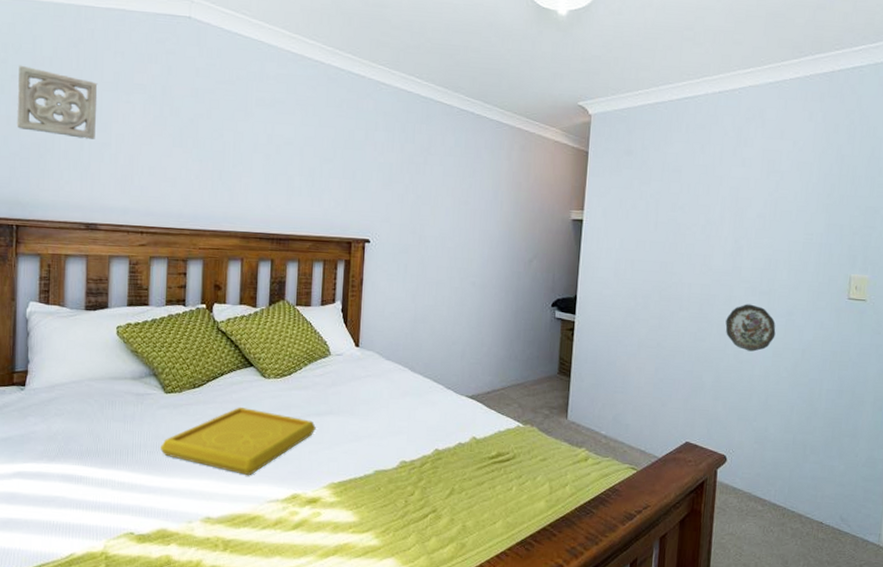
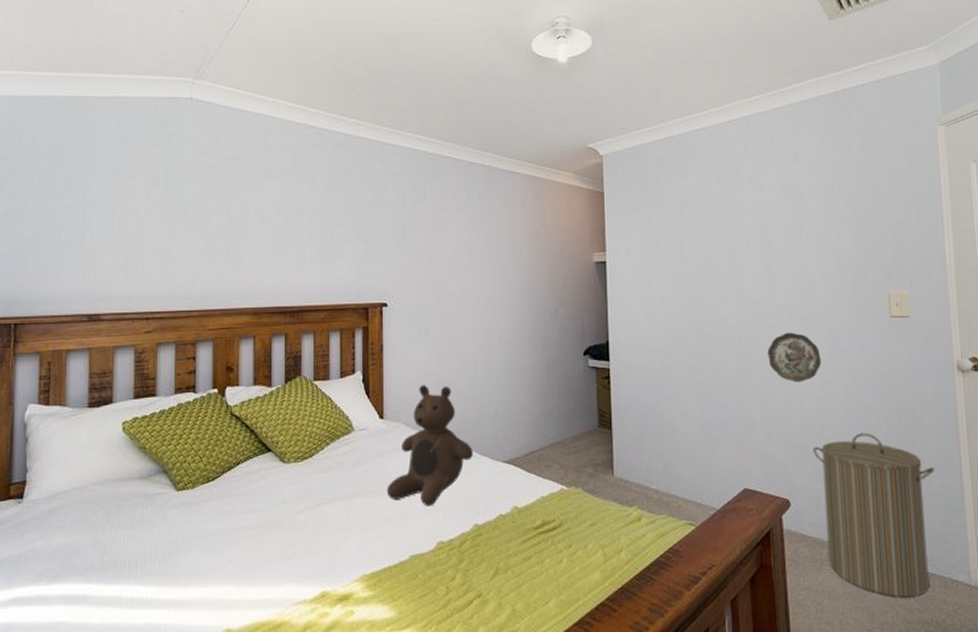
wall ornament: present [16,65,98,139] -> none [15,160,99,228]
serving tray: present [160,406,316,476] -> none [173,497,343,576]
teddy bear: none [357,319,439,429] -> present [386,385,473,506]
laundry hamper: none [753,403,865,551] -> present [813,432,935,598]

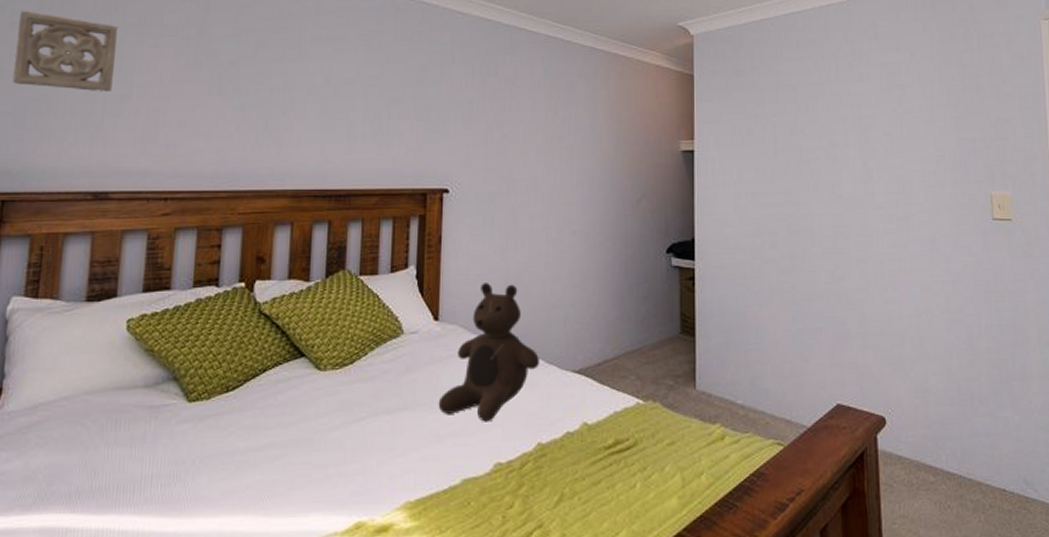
wall ornament: none [15,160,99,228] -> present [12,10,119,91]
decorative plate: present [767,332,822,383] -> none [864,233,921,288]
laundry hamper: present [813,432,935,598] -> none [910,344,1037,526]

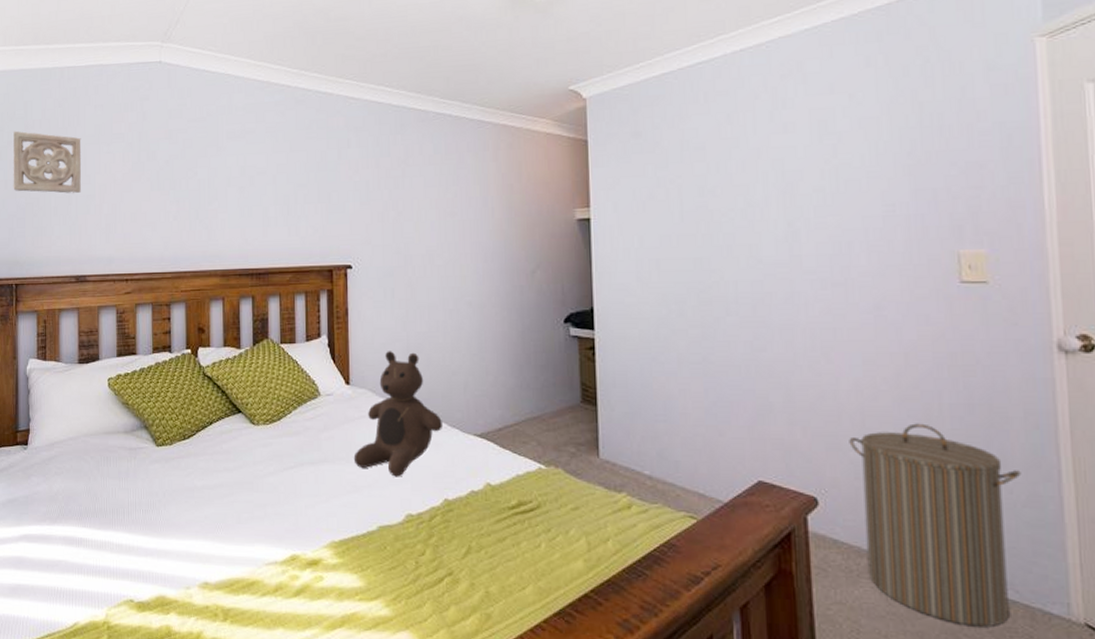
laundry hamper: none [910,344,1037,526] -> present [849,423,1021,627]

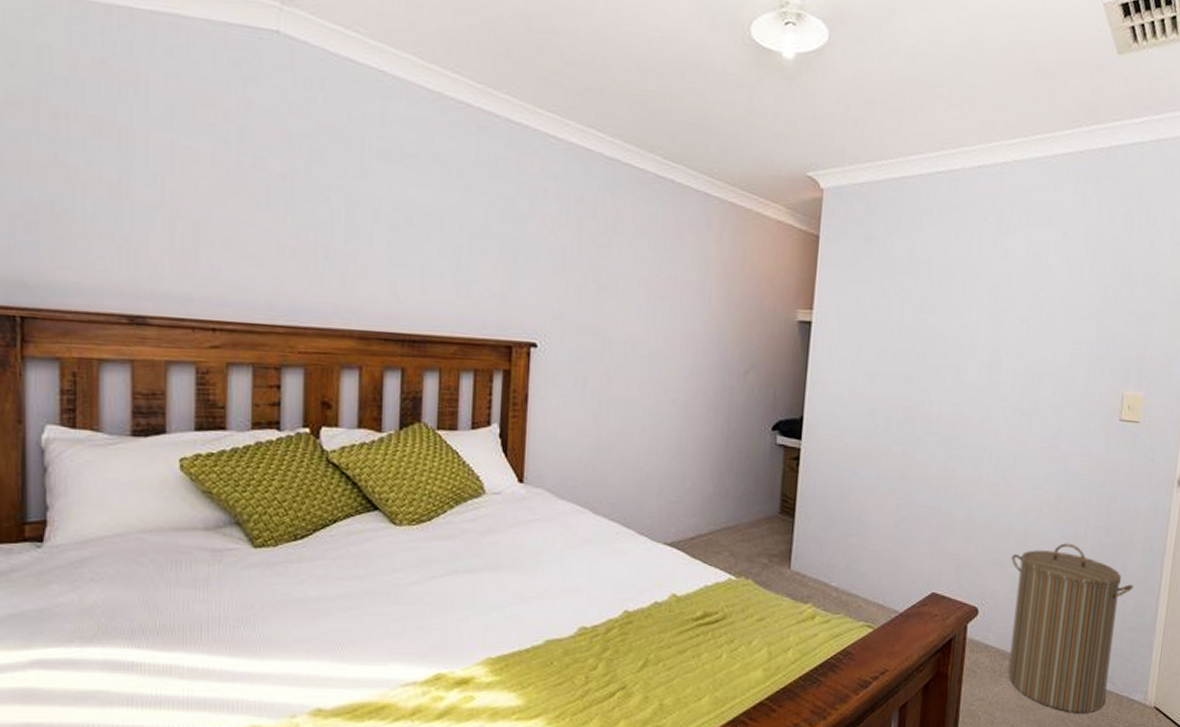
wall ornament: present [13,131,82,193] -> none [15,85,141,198]
teddy bear: present [353,351,442,477] -> none [521,447,630,587]

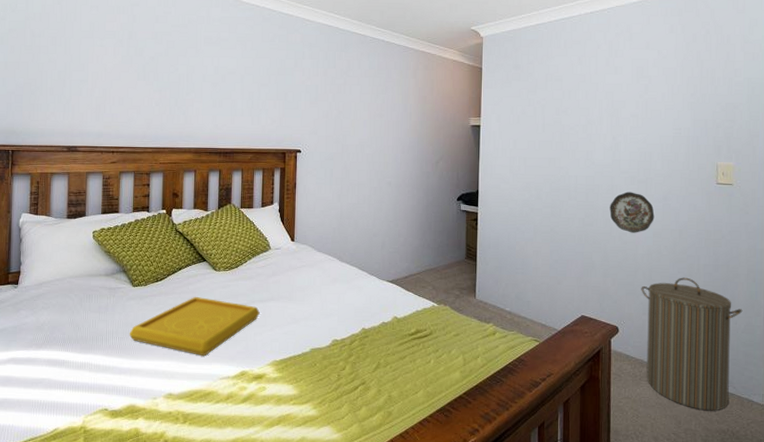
serving tray: none [249,563,466,653] -> present [130,296,260,357]
decorative plate: none [980,426,1038,484] -> present [610,192,655,233]

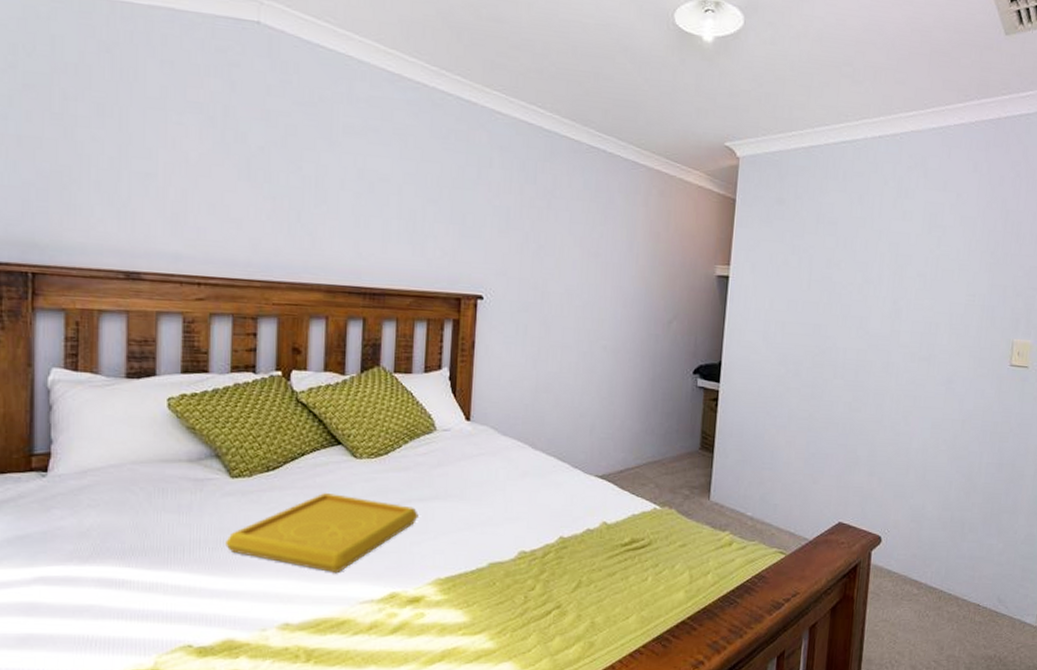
decorative plate: present [610,192,655,233] -> none [882,371,935,423]
laundry hamper: present [641,277,743,411] -> none [908,477,1025,635]

